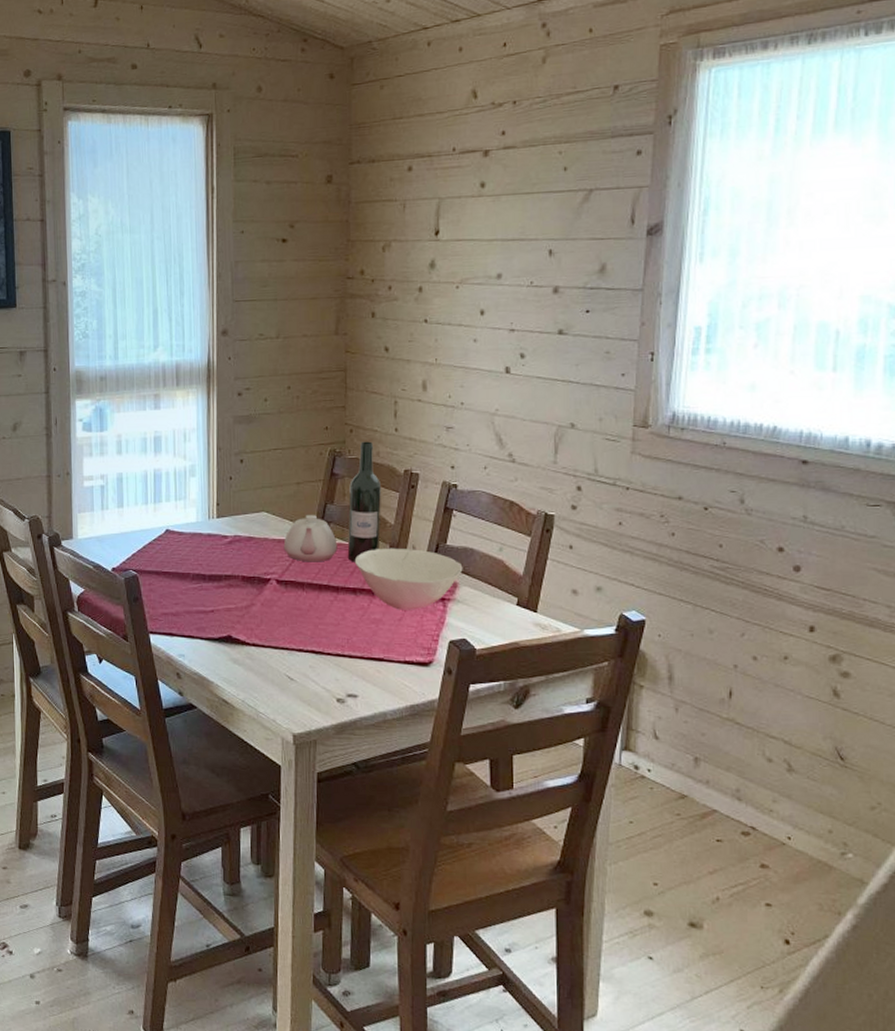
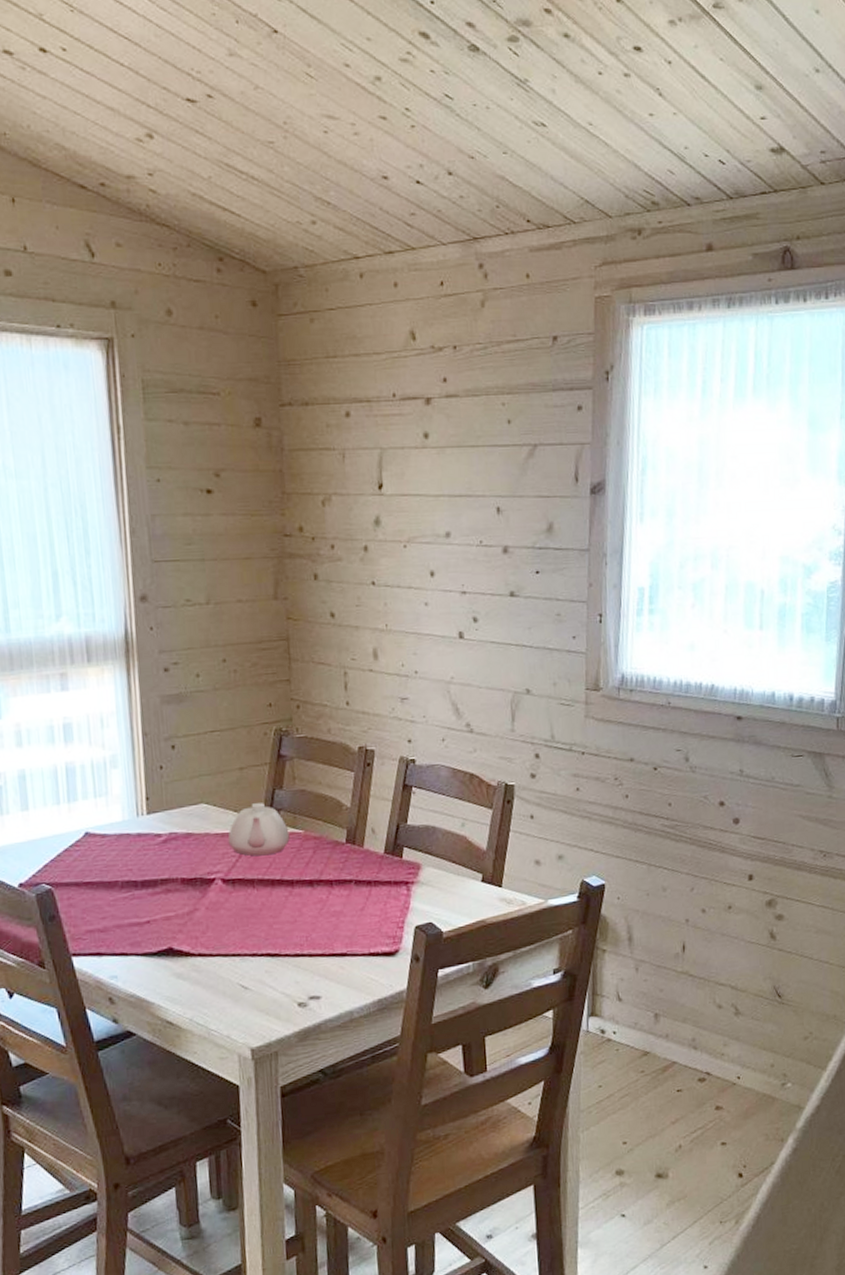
wine bottle: present [347,441,382,562] -> none [299,717,337,852]
bowl: present [354,548,463,610] -> none [309,831,426,899]

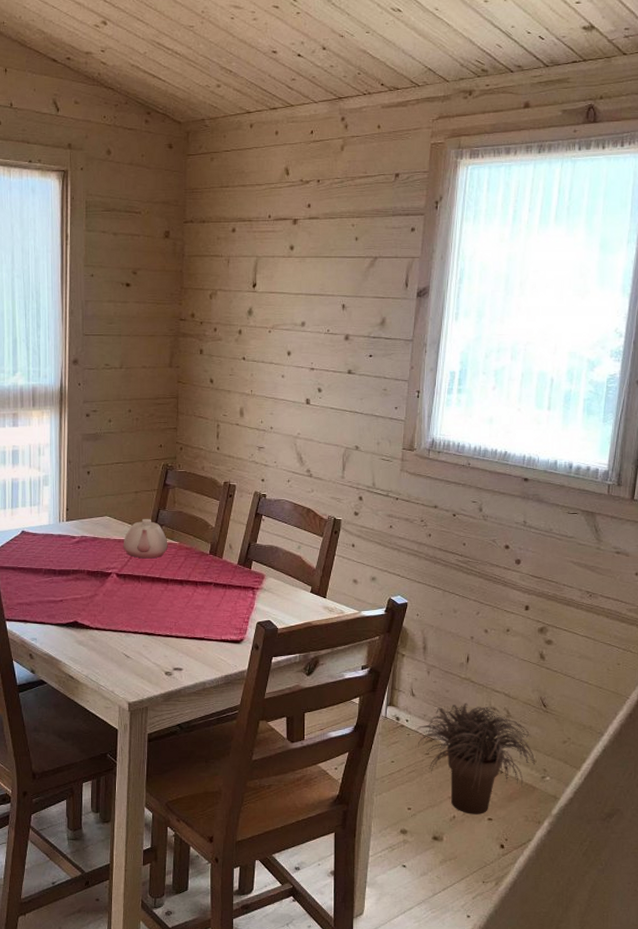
potted plant: none [625,1002,774,1141] -> present [415,702,536,814]

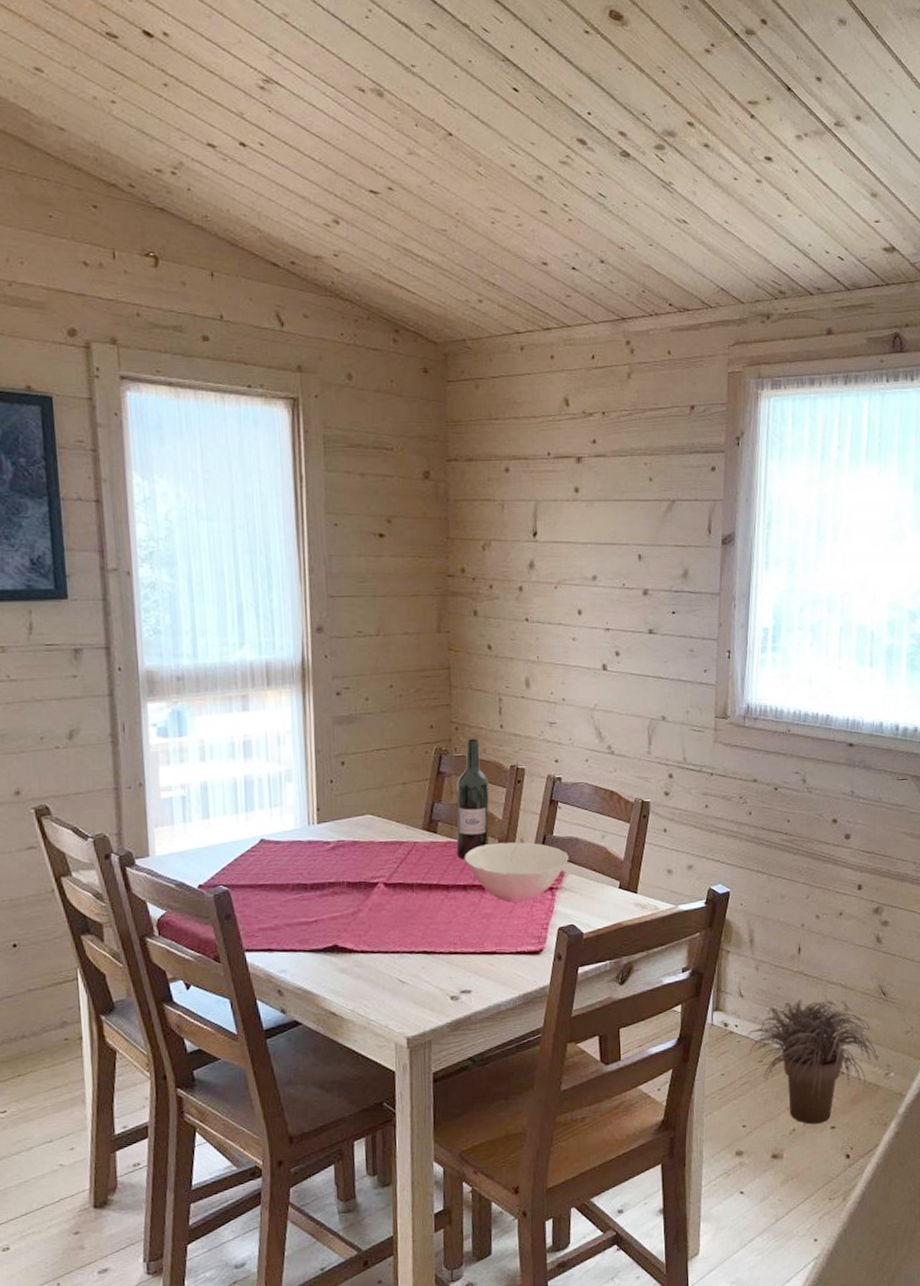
teapot: present [123,518,168,559] -> none [390,813,447,863]
wine bottle: none [176,458,206,558] -> present [456,738,490,859]
bowl: none [182,546,269,598] -> present [464,842,569,903]

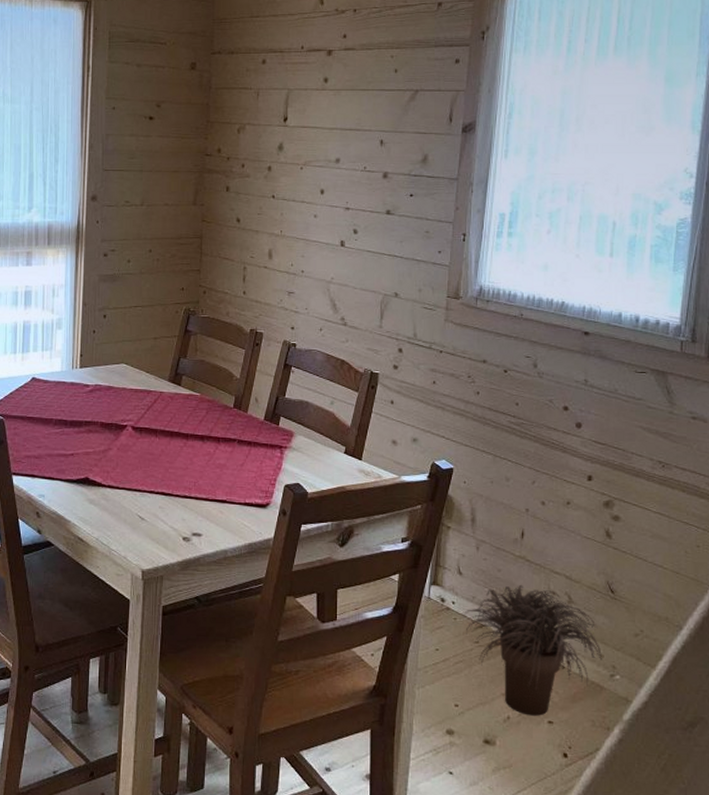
wine bottle: present [456,738,490,859] -> none [197,302,230,412]
bowl: present [464,842,569,903] -> none [203,399,299,457]

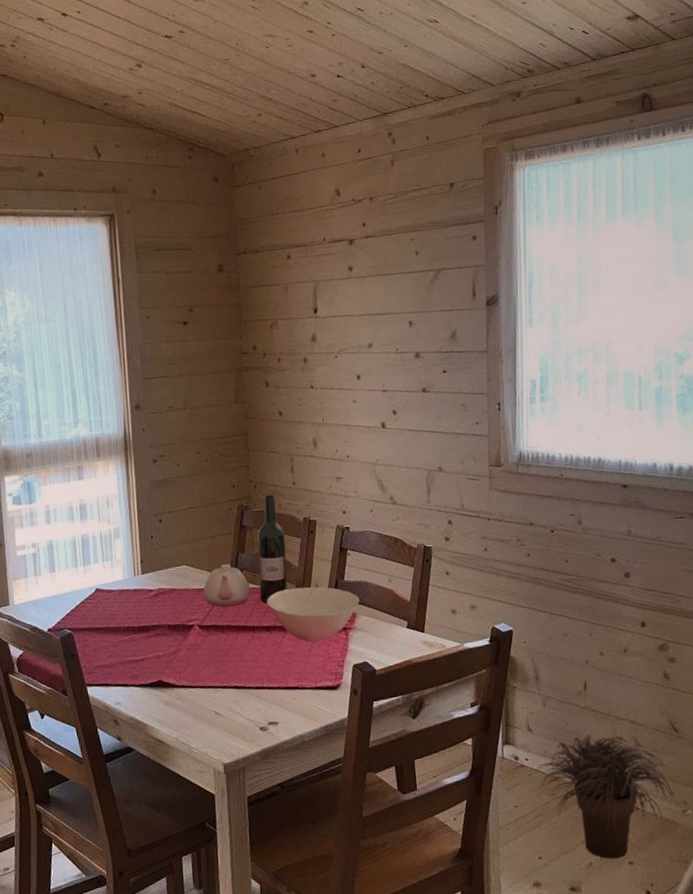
teapot: none [139,366,189,411] -> present [203,563,251,607]
wine bottle: none [197,302,230,412] -> present [257,495,287,603]
bowl: none [203,399,299,457] -> present [266,586,360,642]

